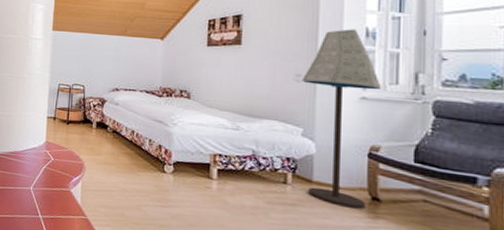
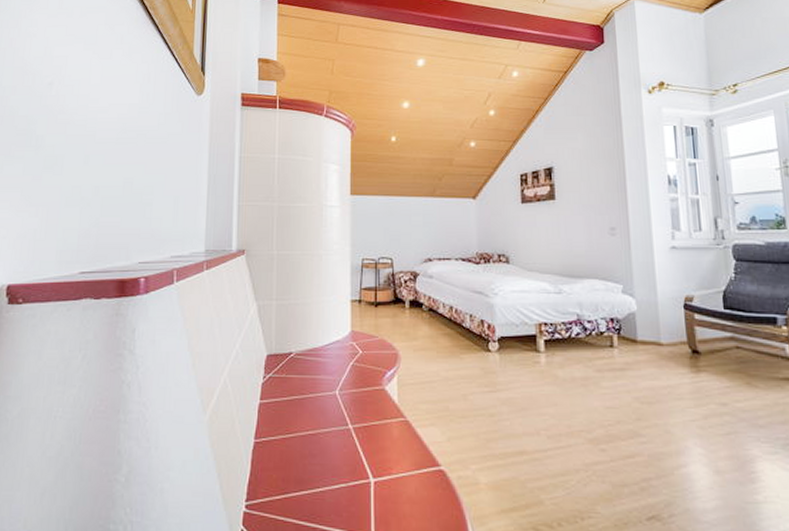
floor lamp: present [302,29,382,210] -> none [616,177,688,365]

